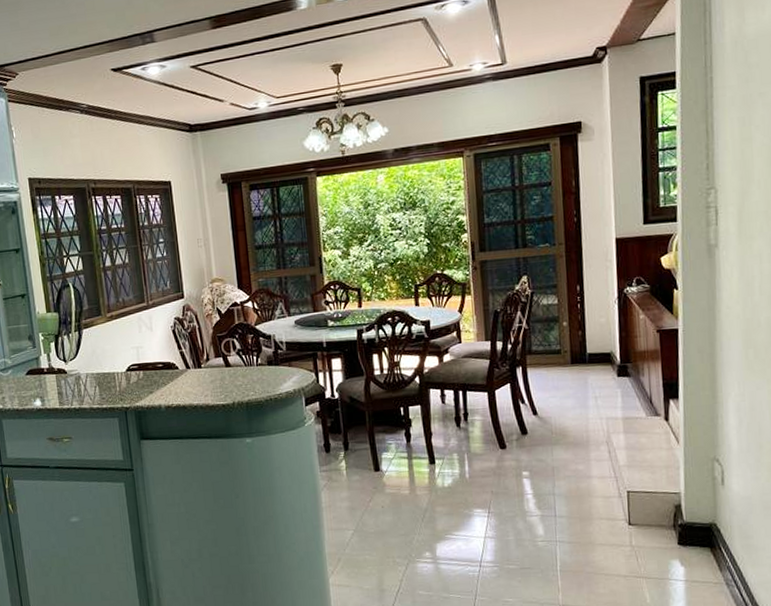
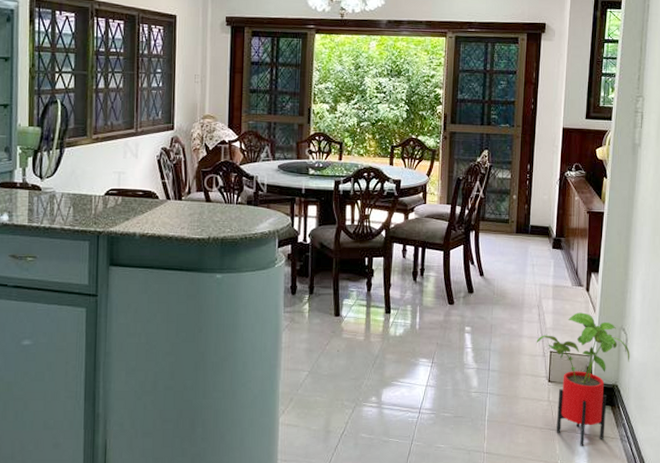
house plant: none [608,445,729,594] -> present [536,312,630,446]

